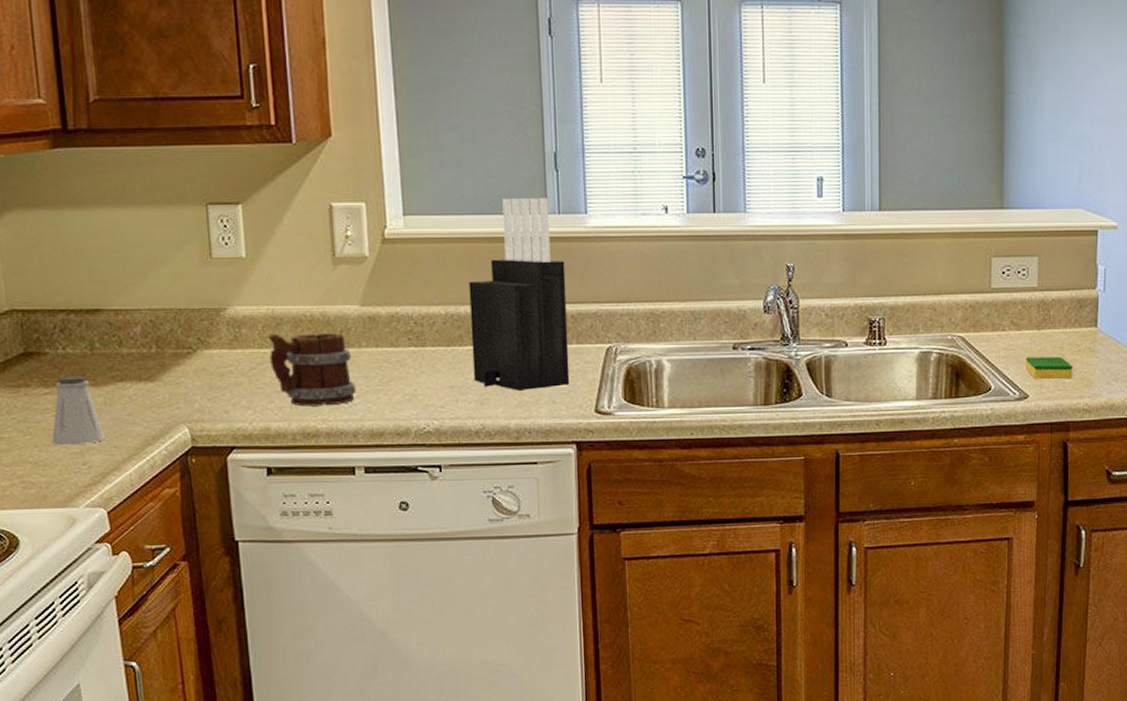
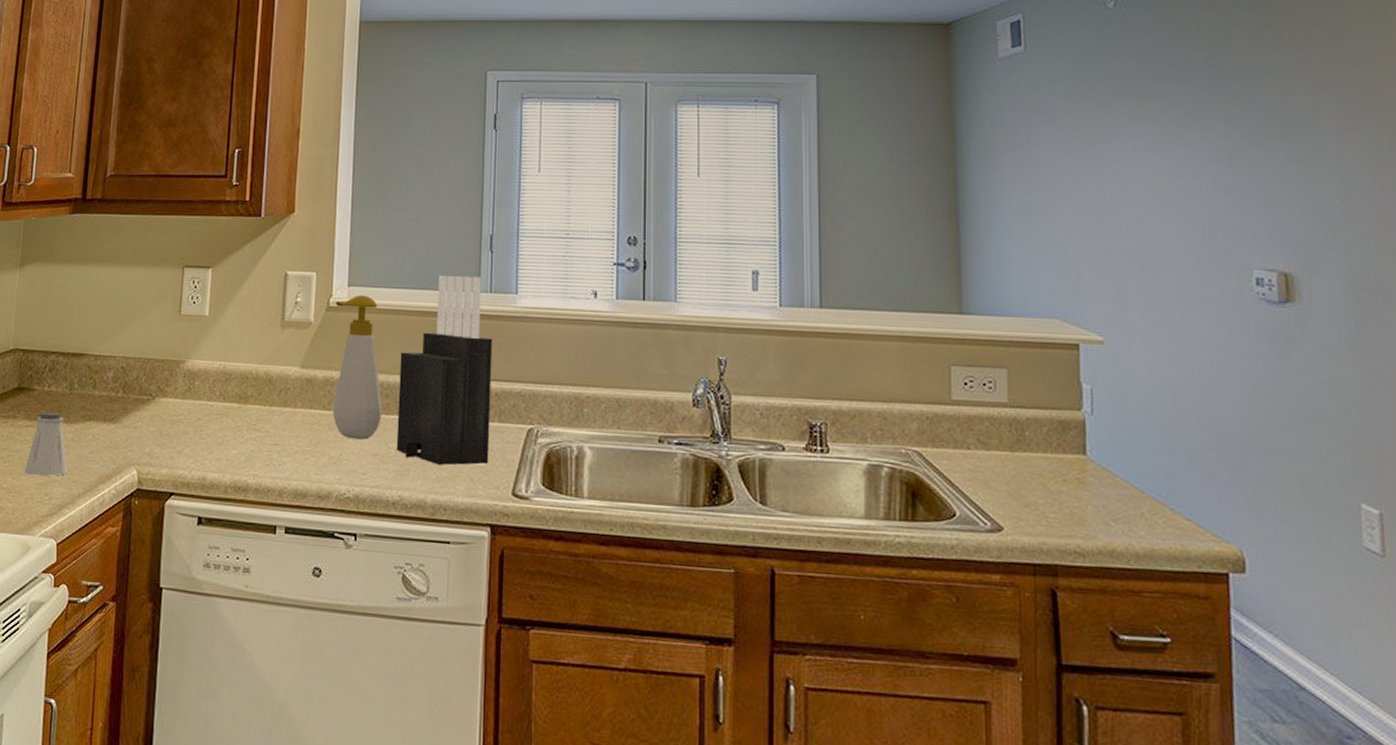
mug: present [268,333,356,407] -> none [215,387,287,462]
soap bottle: none [391,224,456,374] -> present [333,294,382,440]
dish sponge: present [1025,356,1073,380] -> none [997,482,1059,514]

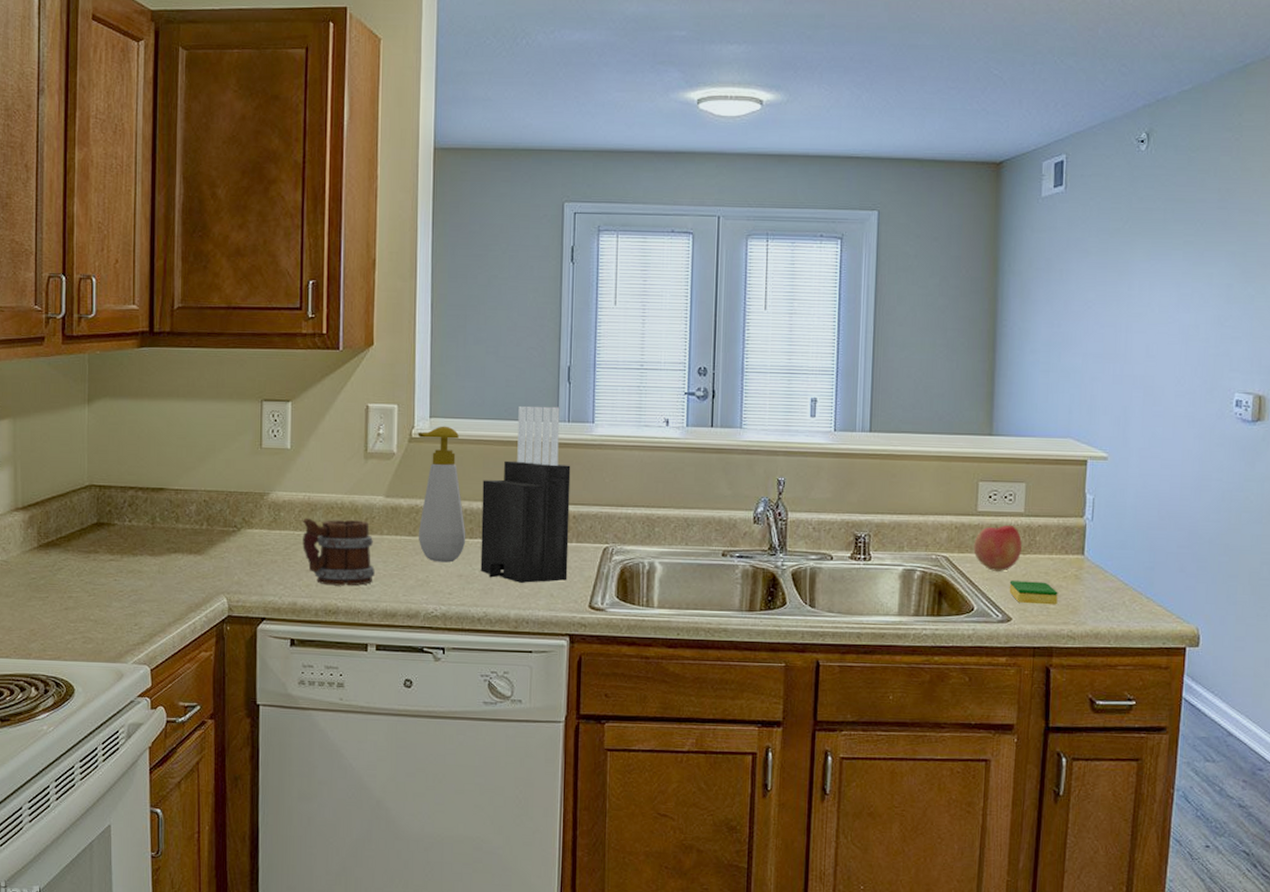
saltshaker: present [24,412,68,477] -> none [111,546,156,608]
mug: none [215,387,287,462] -> present [302,518,375,586]
apple: none [950,417,1008,471] -> present [973,525,1022,571]
dish sponge: none [997,482,1059,514] -> present [1009,581,1058,605]

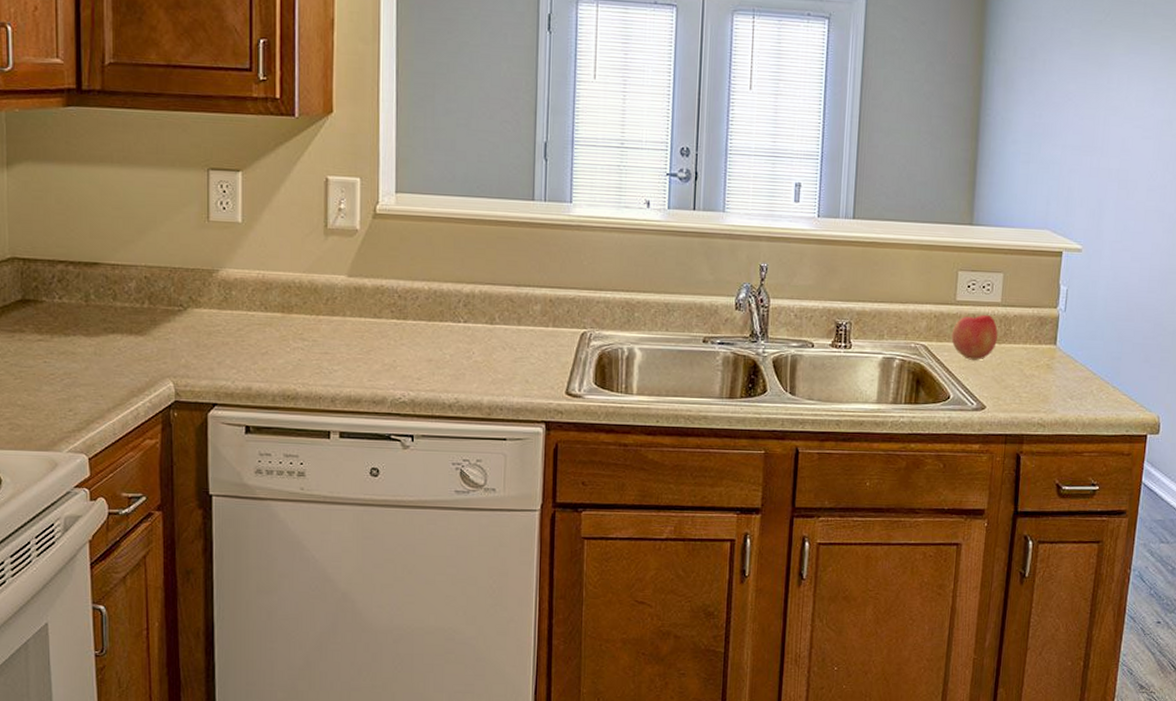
mug: present [302,518,375,586] -> none [257,297,337,371]
soap bottle: present [418,426,466,563] -> none [382,202,436,347]
knife block: present [480,405,571,583] -> none [451,182,547,369]
dish sponge: present [1009,581,1058,605] -> none [984,369,1031,394]

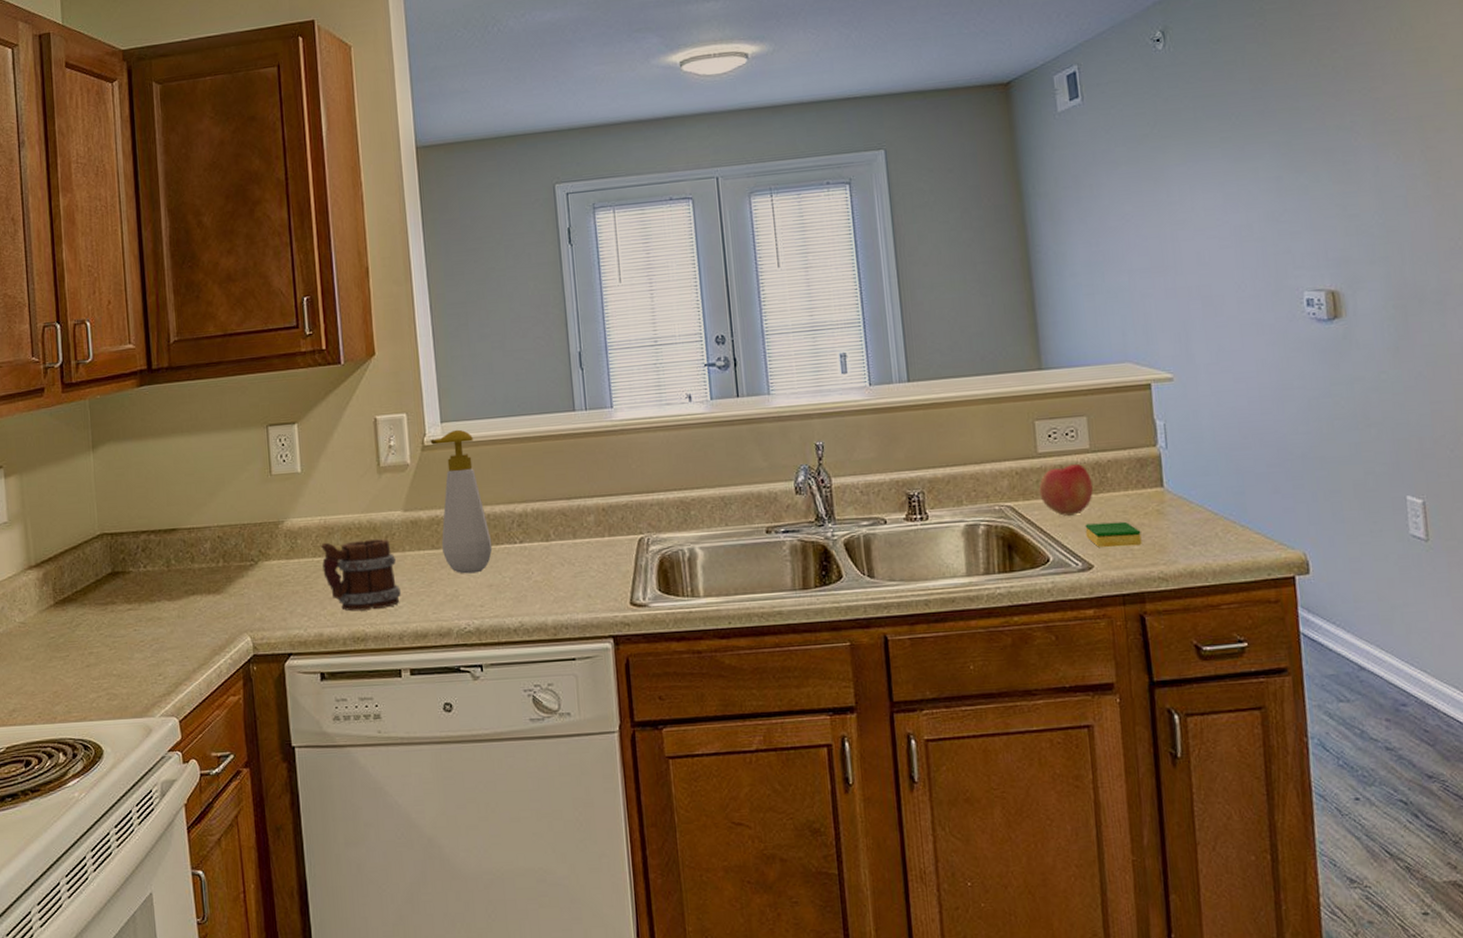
mug: none [257,297,337,371] -> present [321,539,401,612]
soap bottle: none [382,202,436,347] -> present [430,429,493,574]
dish sponge: none [984,369,1031,394] -> present [1085,521,1142,547]

